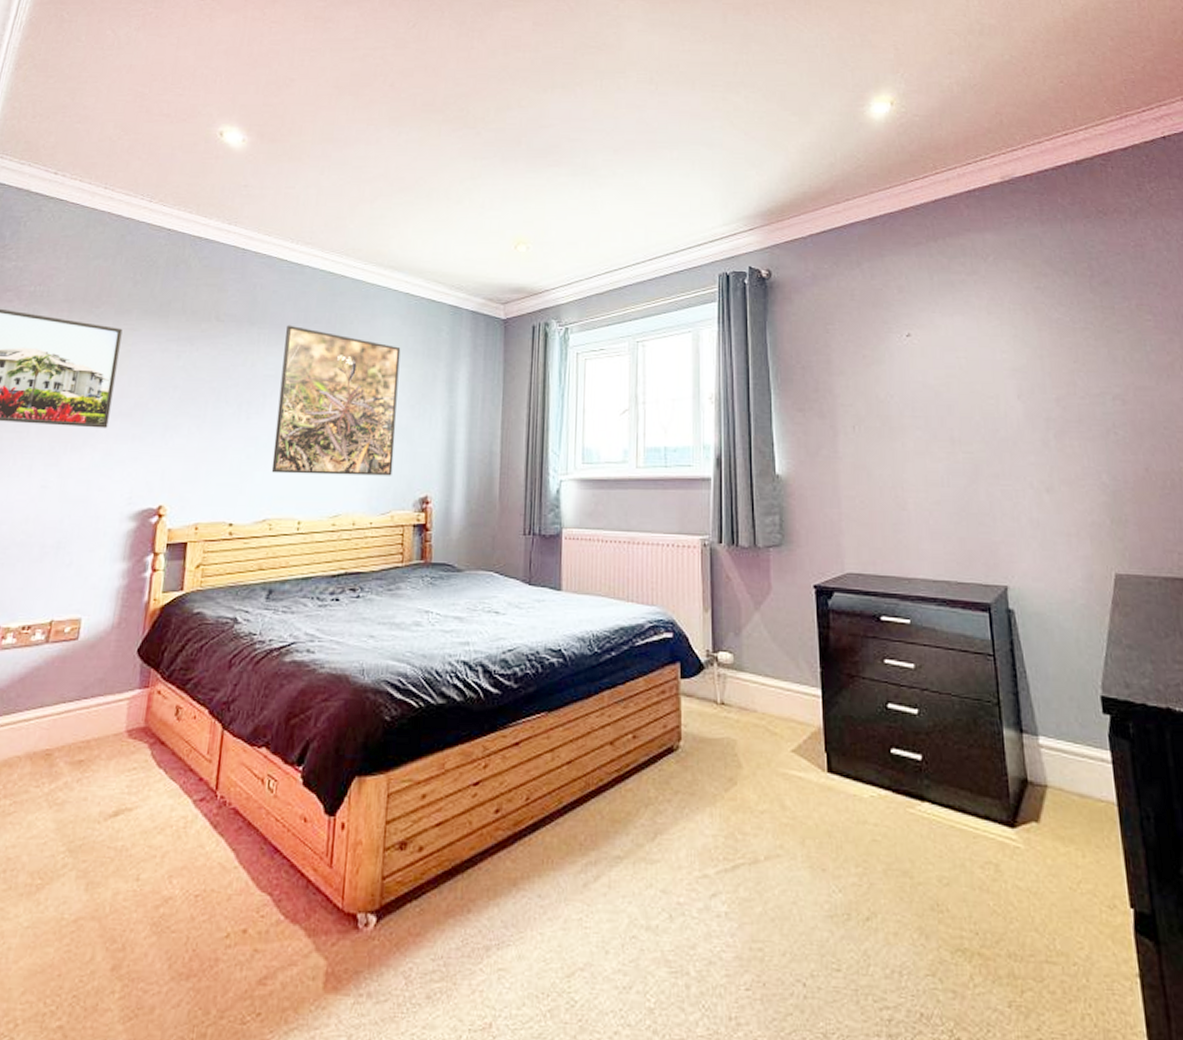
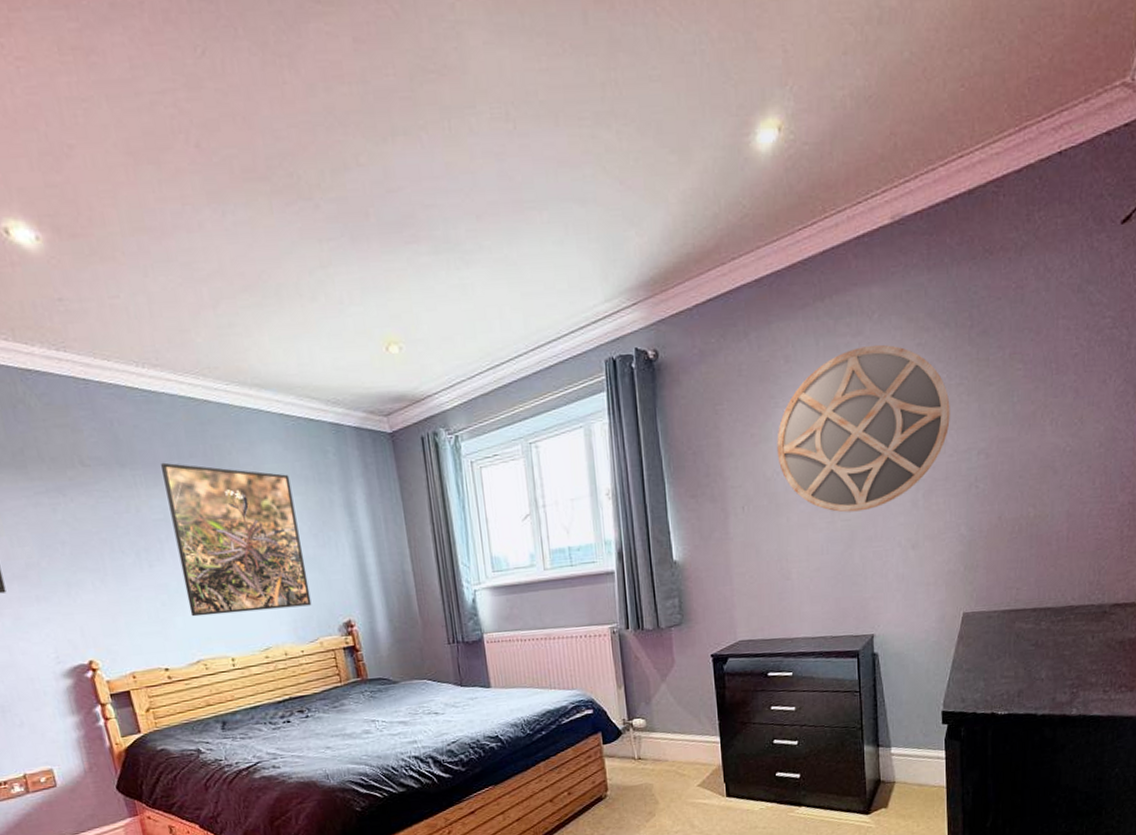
home mirror: none [890,284,1078,445] -> present [777,344,950,513]

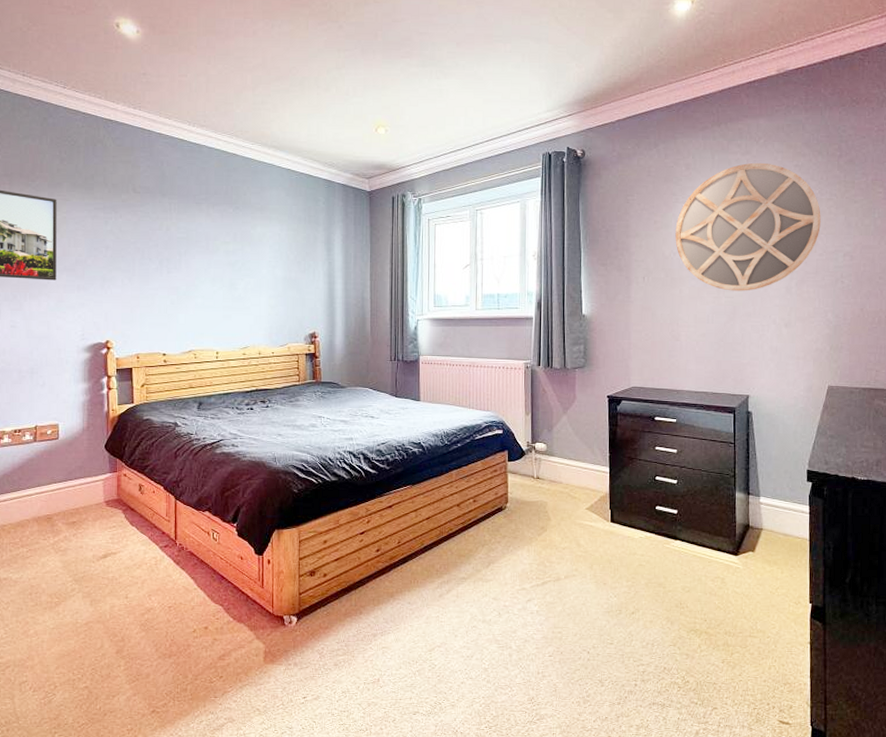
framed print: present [161,462,312,617] -> none [191,196,287,317]

